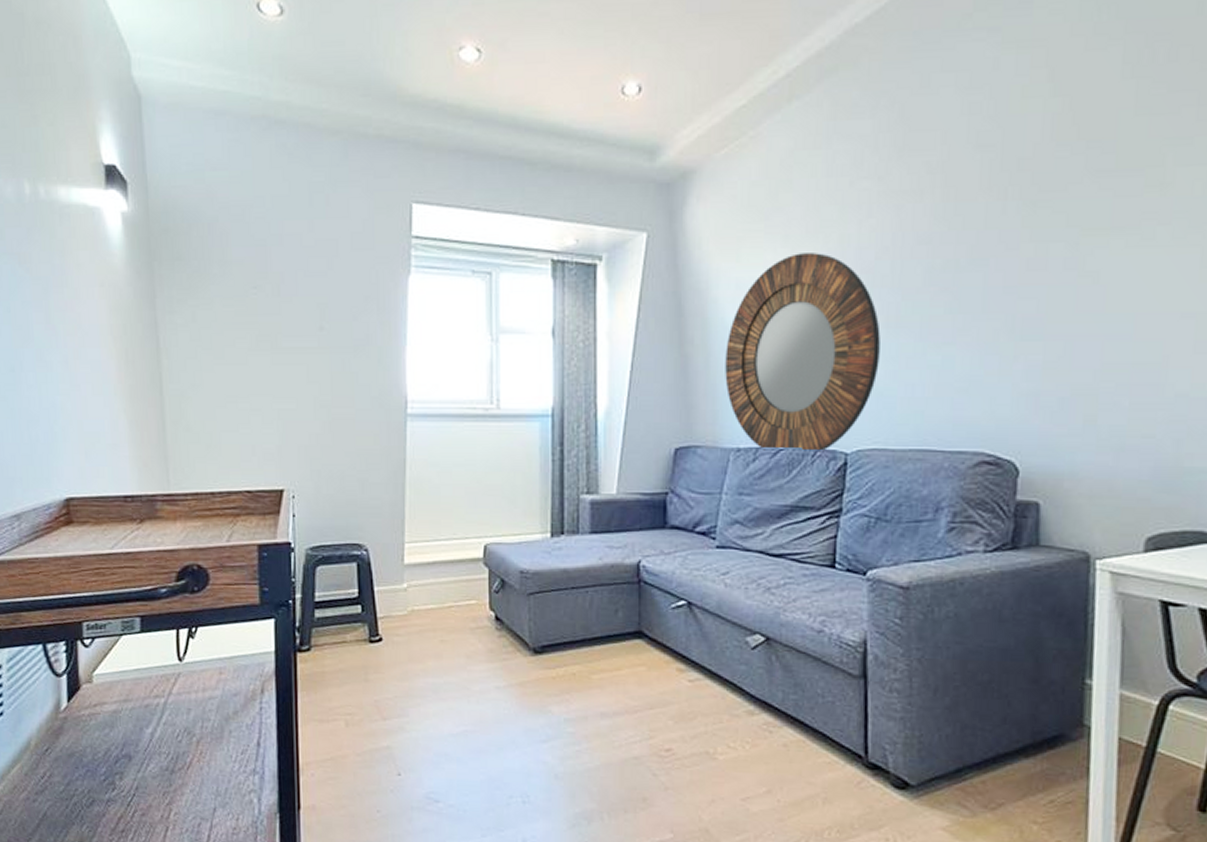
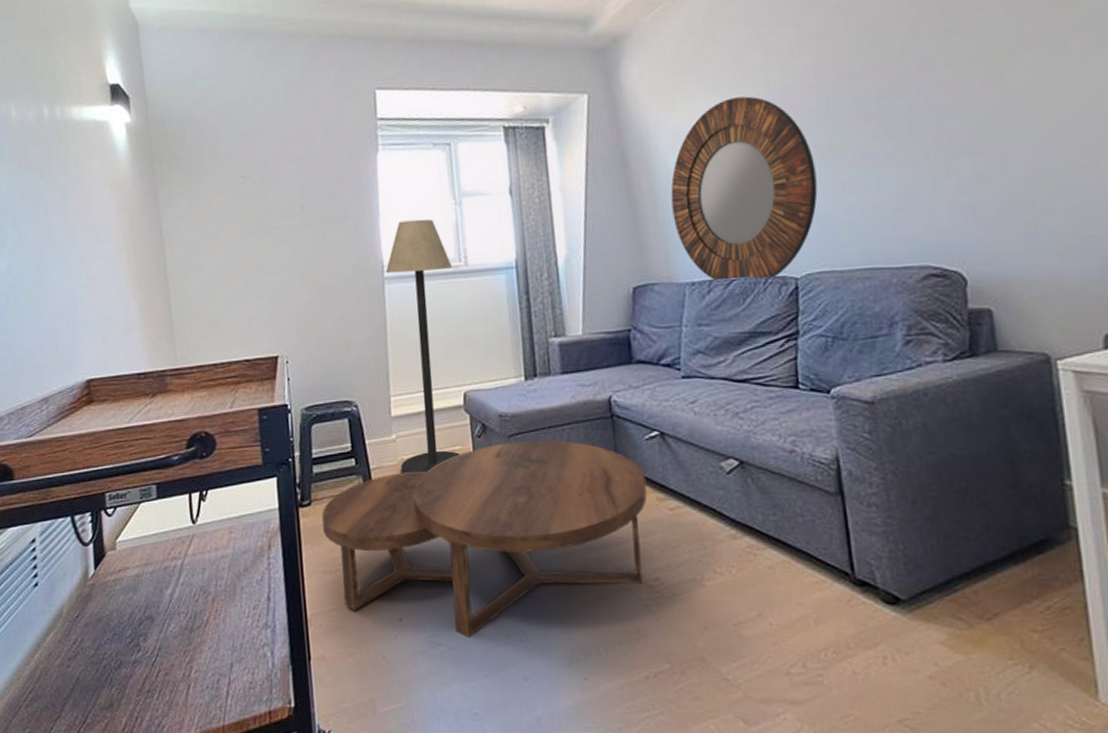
coffee table: none [322,600,668,797] -> present [322,440,648,639]
floor lamp: none [409,354,482,626] -> present [385,219,460,474]

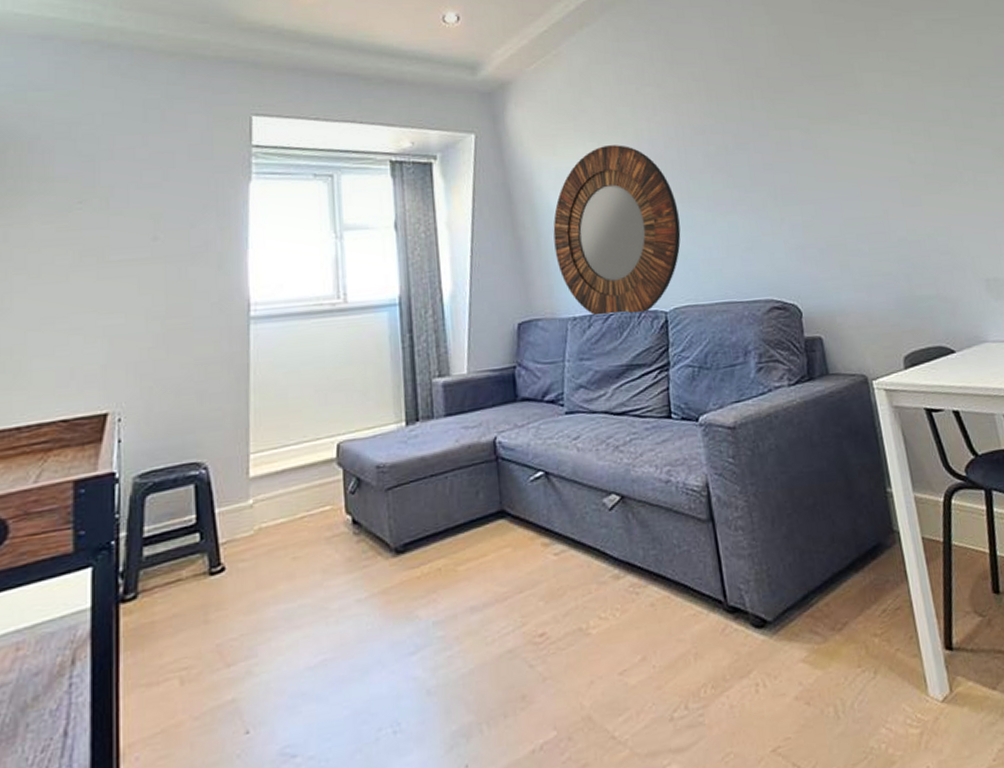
coffee table: present [322,440,648,639] -> none [151,489,533,742]
floor lamp: present [385,219,460,474] -> none [252,253,330,546]

